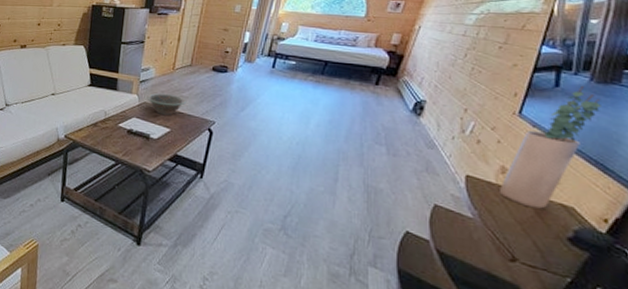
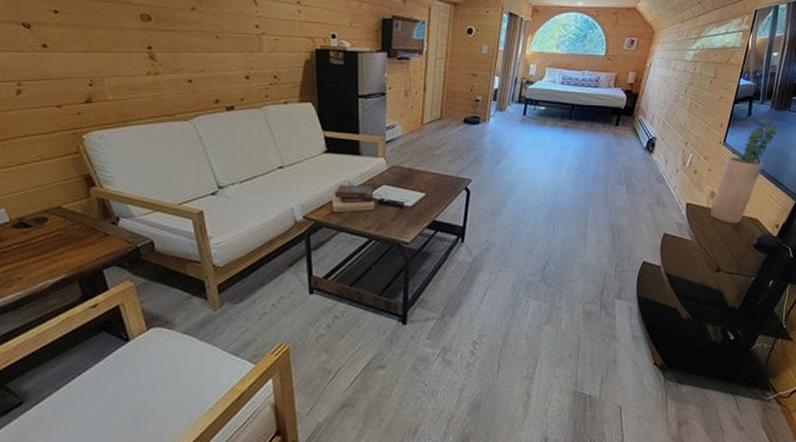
books: none [88,113,125,139] -> present [332,184,376,213]
decorative bowl: present [146,92,186,115] -> none [395,153,439,178]

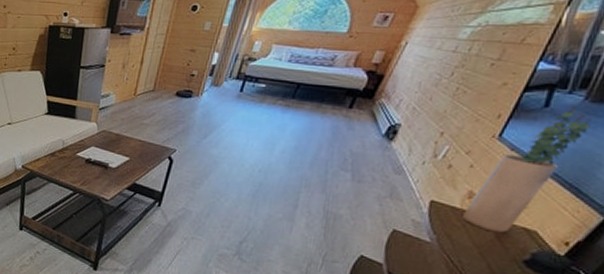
books: present [332,184,376,213] -> none [46,142,83,168]

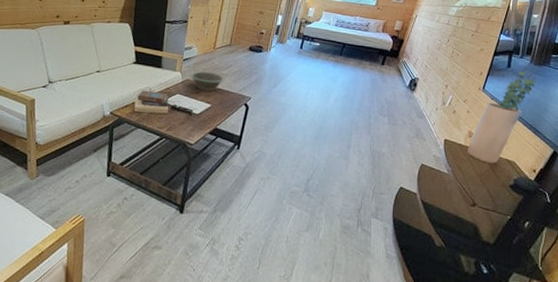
books: none [46,142,83,168] -> present [133,90,169,114]
decorative bowl: none [106,120,147,144] -> present [189,70,225,92]

